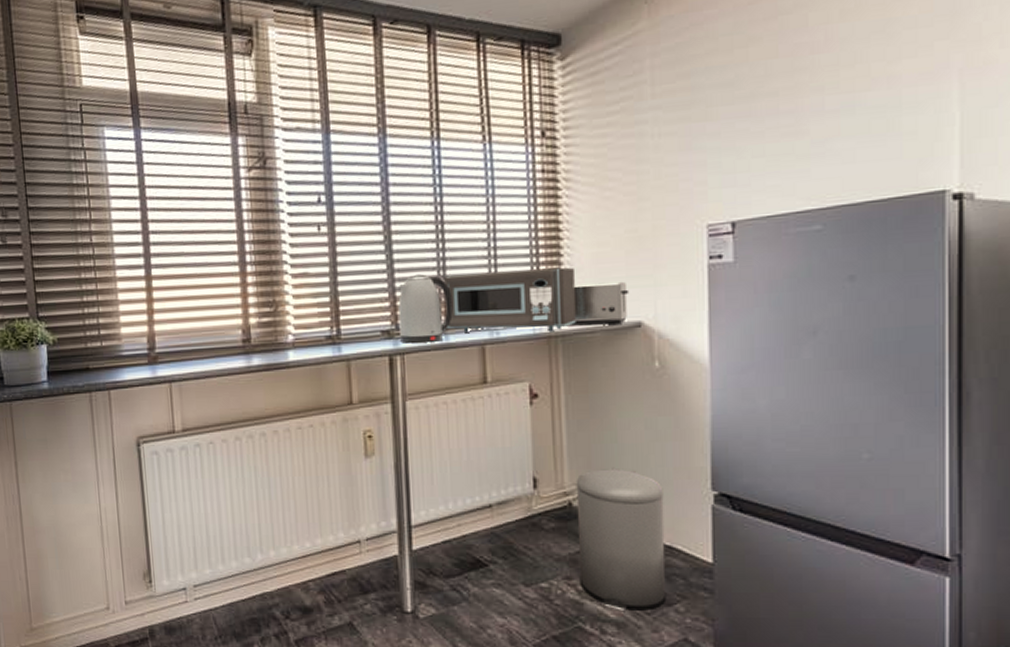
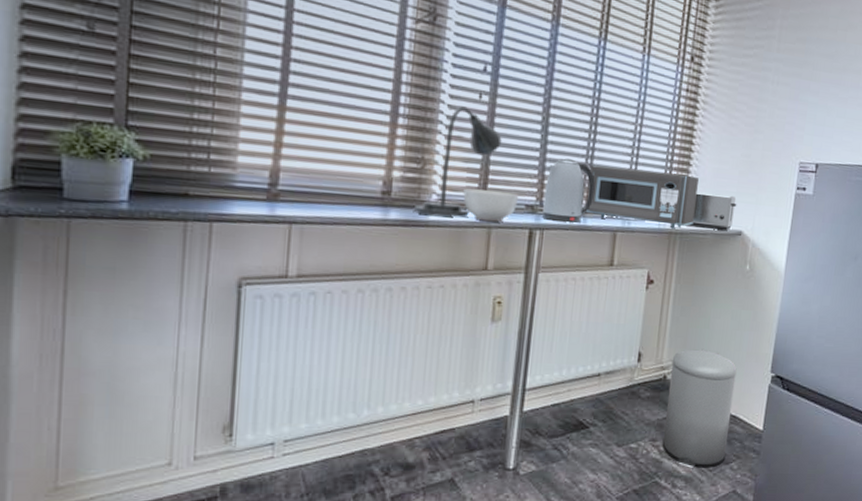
desk lamp: none [273,242,347,357] -> present [413,106,502,217]
bowl: none [317,320,373,354] -> present [463,188,519,222]

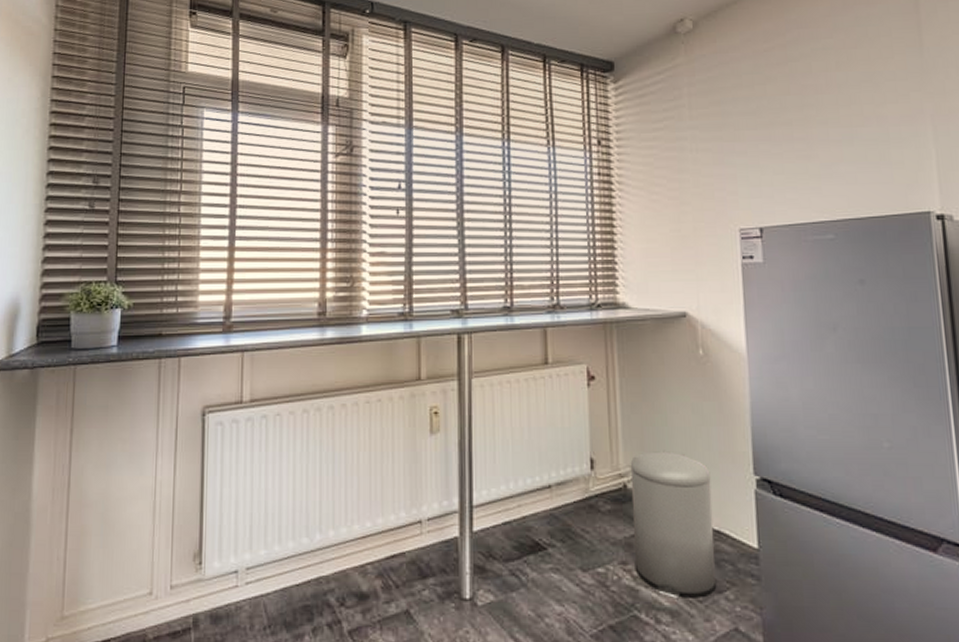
desk lamp: present [413,106,502,217] -> none [346,224,422,331]
bowl: present [463,188,519,222] -> none [391,300,444,331]
kettle: present [542,158,596,223] -> none [468,259,518,323]
microwave: present [586,165,699,229] -> none [511,259,629,318]
toaster: present [689,191,737,231] -> none [624,275,675,315]

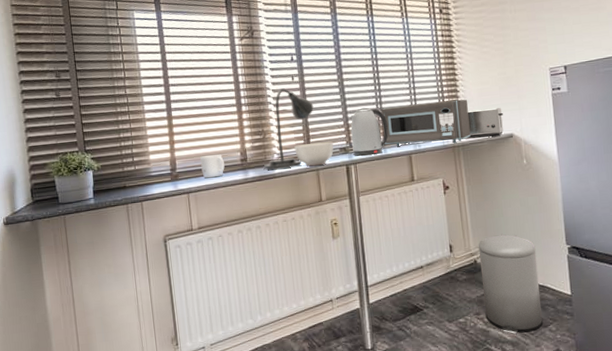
mug: none [264,303,296,334] -> present [200,154,225,179]
desk lamp: none [346,224,422,331] -> present [263,88,314,170]
bowl: none [391,300,444,331] -> present [294,141,334,166]
kettle: none [468,259,518,323] -> present [350,107,388,156]
microwave: none [511,259,629,318] -> present [381,99,471,146]
toaster: none [624,275,675,315] -> present [467,107,504,138]

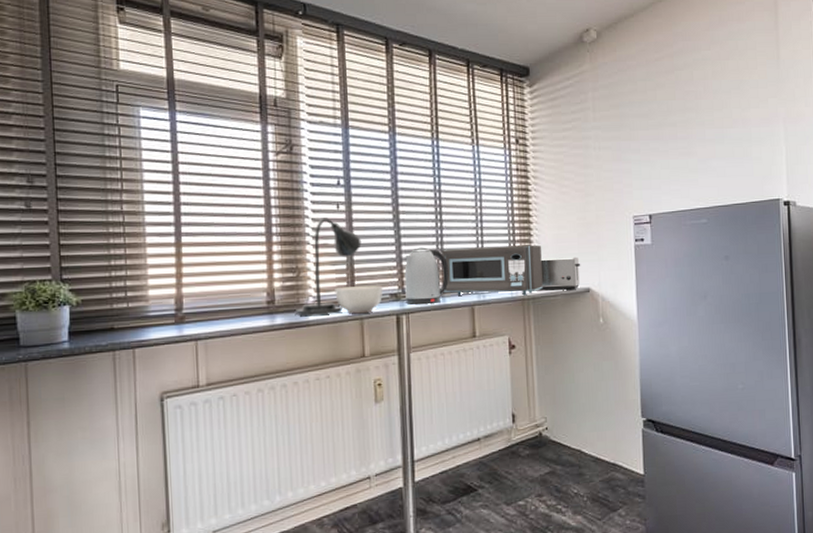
mug: present [200,154,225,179] -> none [215,294,246,323]
pedal bin: present [478,233,543,335] -> none [544,402,612,520]

